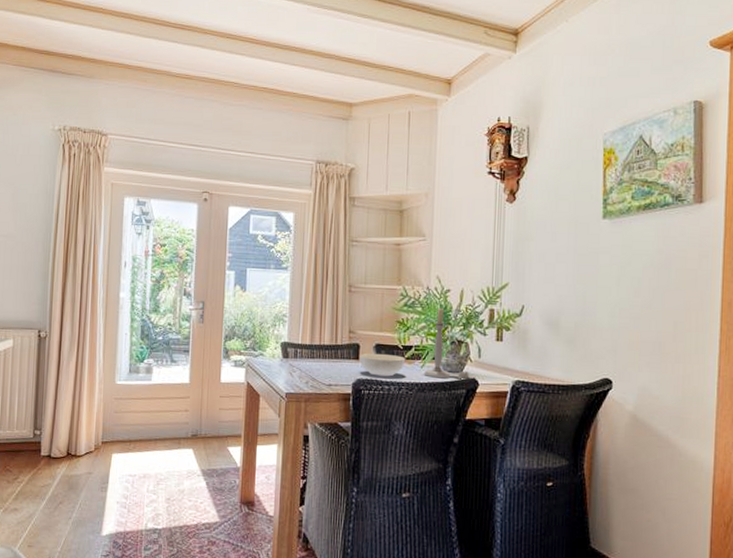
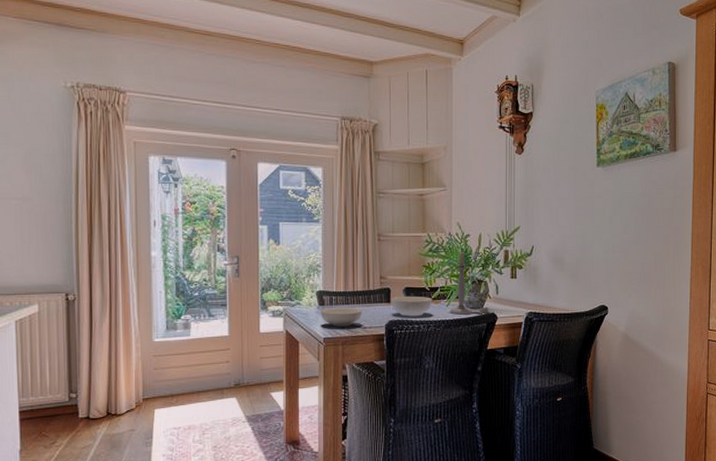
bowl: none [283,361,329,383] -> present [320,308,363,327]

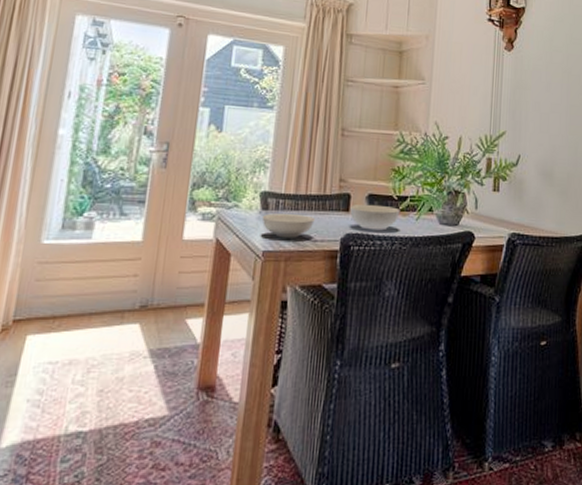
candlestick: present [449,251,495,315] -> none [419,155,472,233]

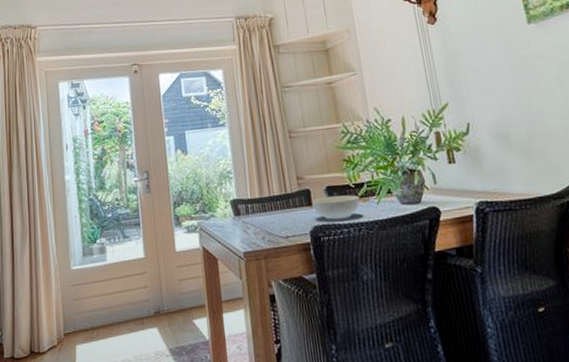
bowl: present [262,213,315,238] -> none [236,215,283,239]

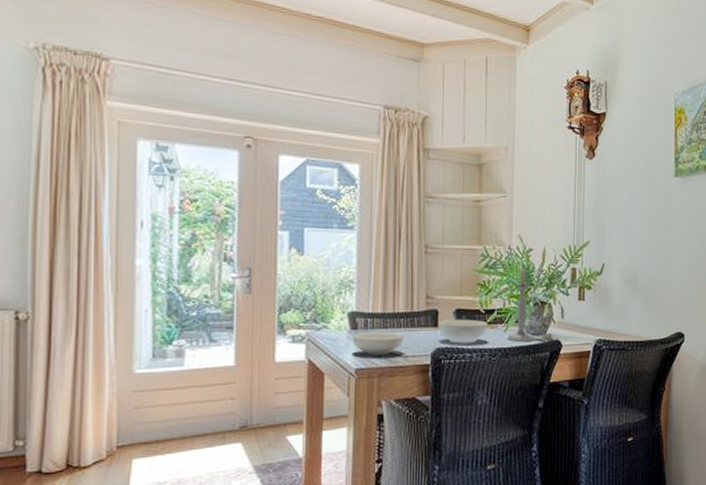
bowl: none [236,215,283,239] -> present [351,333,404,355]
candlestick: none [381,138,436,213] -> present [507,268,559,342]

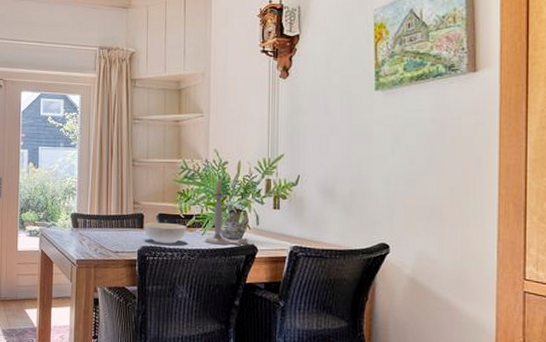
bowl: present [351,333,404,355] -> none [74,230,115,250]

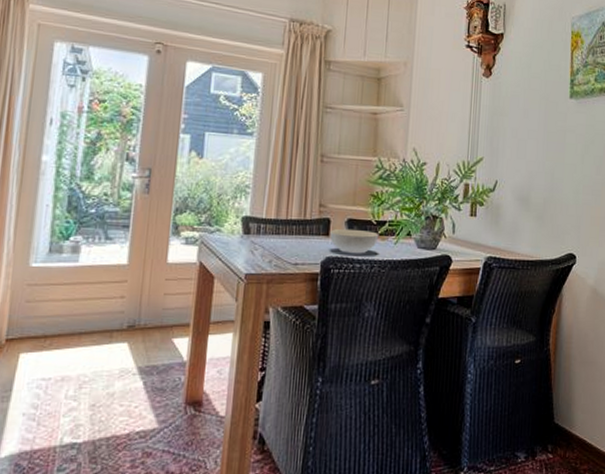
candlestick: present [204,178,255,246] -> none [397,181,450,256]

